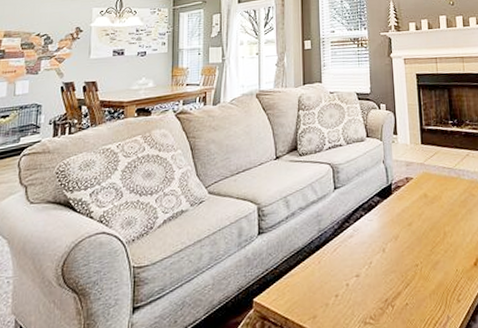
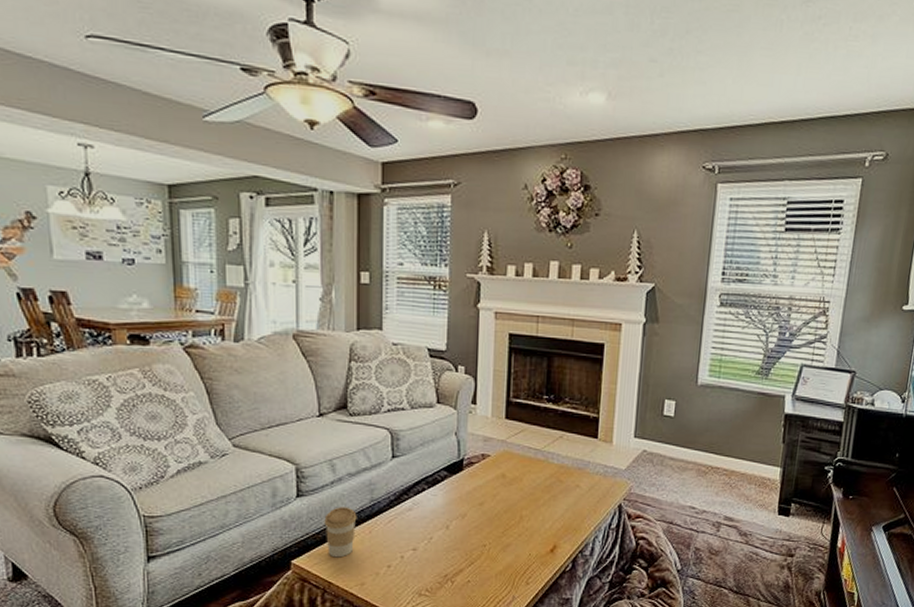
coffee cup: none [281,239,308,292] -> present [324,507,357,558]

